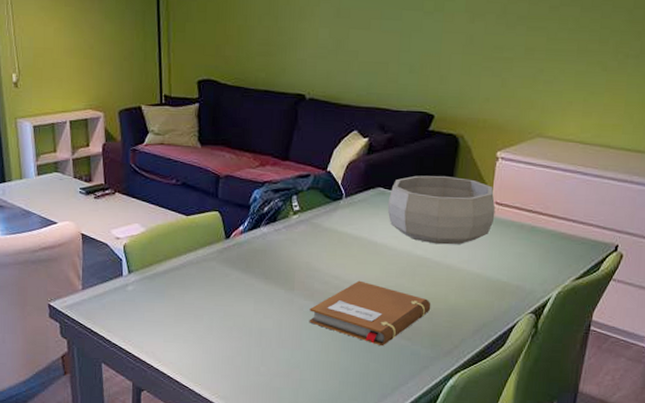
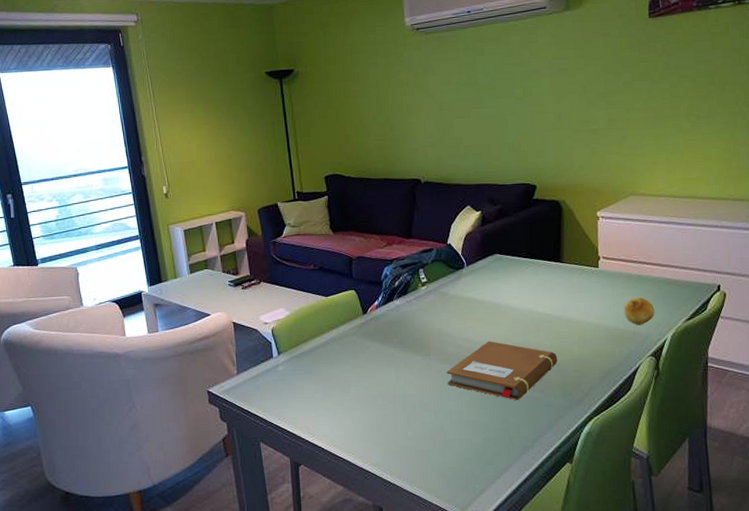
decorative bowl: present [387,175,496,245] -> none [505,237,604,301]
fruit: none [509,250,544,279] -> present [623,297,655,324]

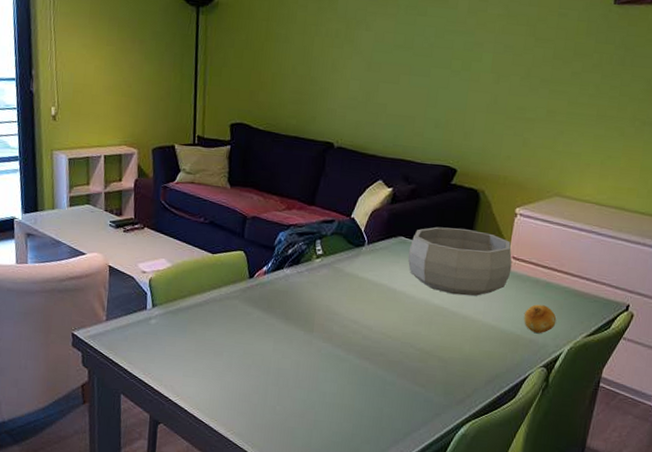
notebook: present [446,341,558,400] -> none [326,326,446,391]
decorative bowl: none [505,237,604,301] -> present [407,226,512,296]

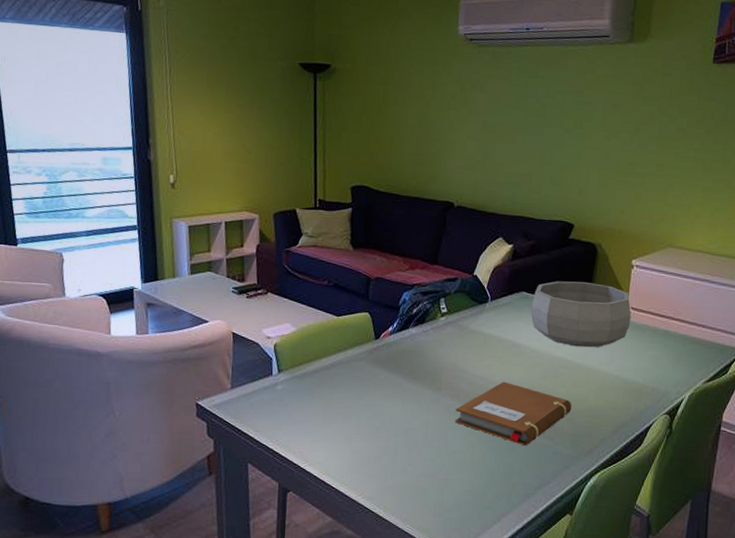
notebook: none [326,326,446,391] -> present [455,381,572,445]
fruit: present [523,304,557,333] -> none [644,353,676,381]

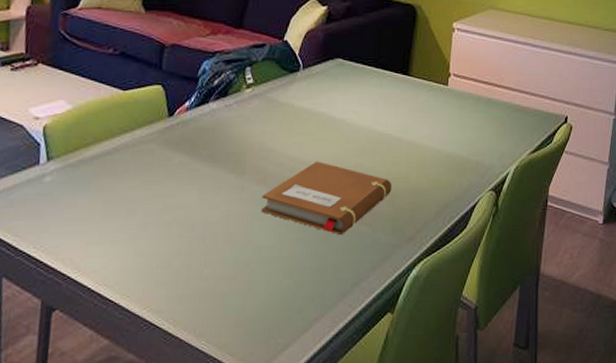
decorative bowl: present [530,281,632,348] -> none [346,46,453,119]

